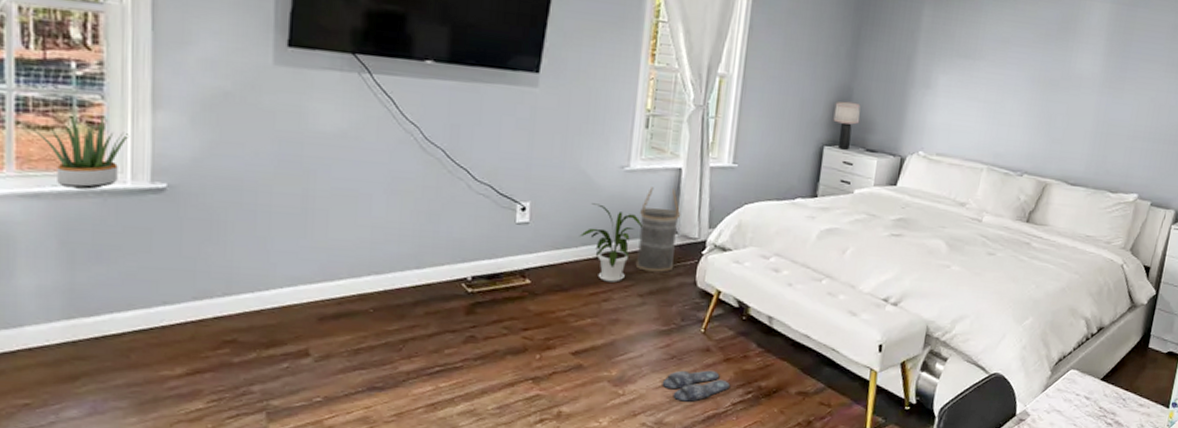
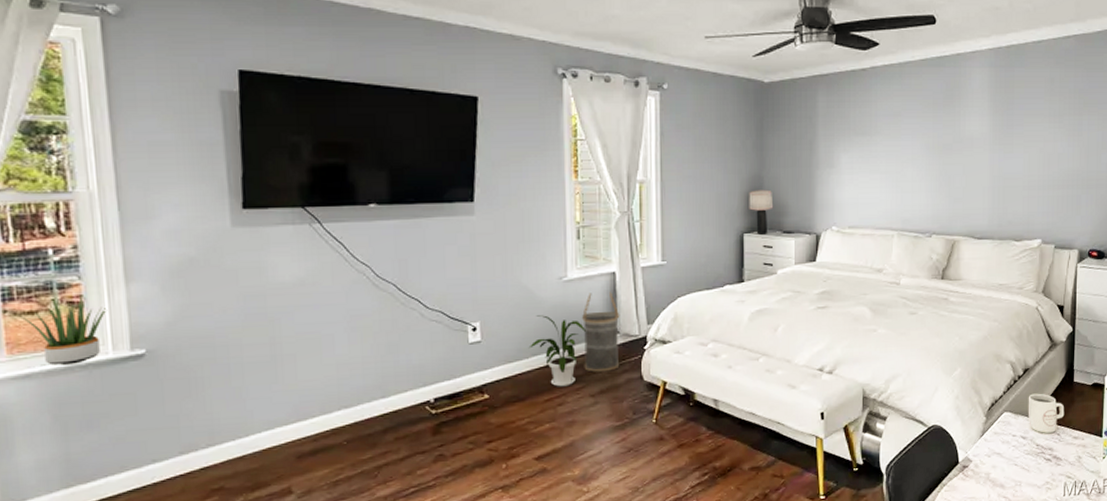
slippers: present [662,370,731,402] -> none [623,457,687,491]
mug: none [1095,354,1135,397] -> present [1028,393,1065,433]

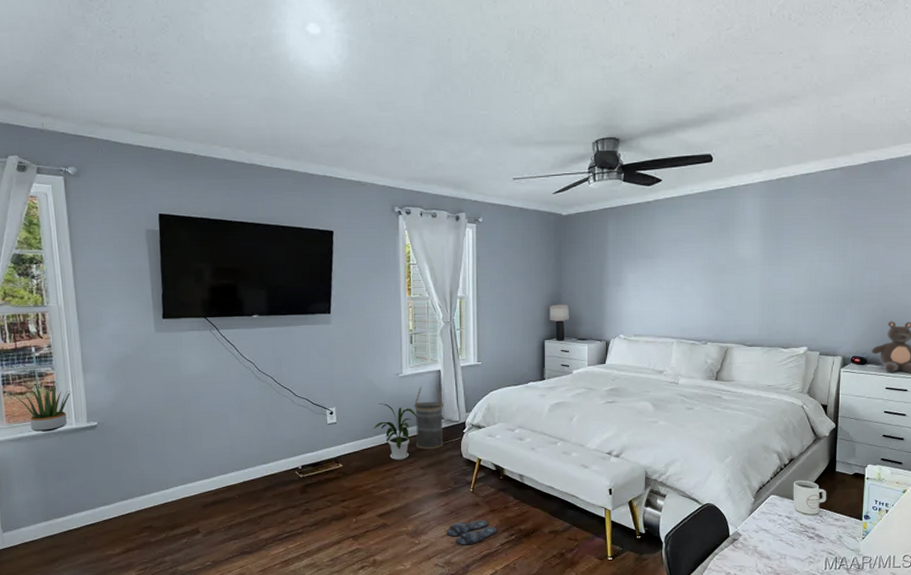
slippers: none [623,457,687,491] -> present [446,520,498,545]

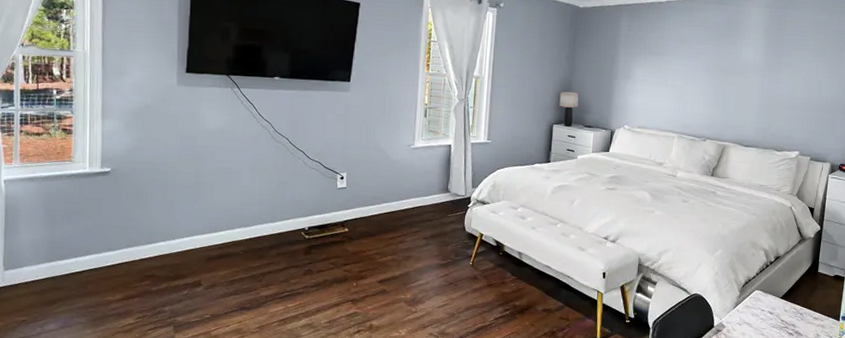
potted plant: present [14,381,72,433] -> none [31,125,88,175]
house plant: present [372,403,417,460] -> none [381,172,425,229]
basket: present [414,386,444,450] -> none [421,159,452,221]
slippers: present [446,520,498,545] -> none [443,293,493,317]
mug: present [792,480,827,515] -> none [776,277,809,312]

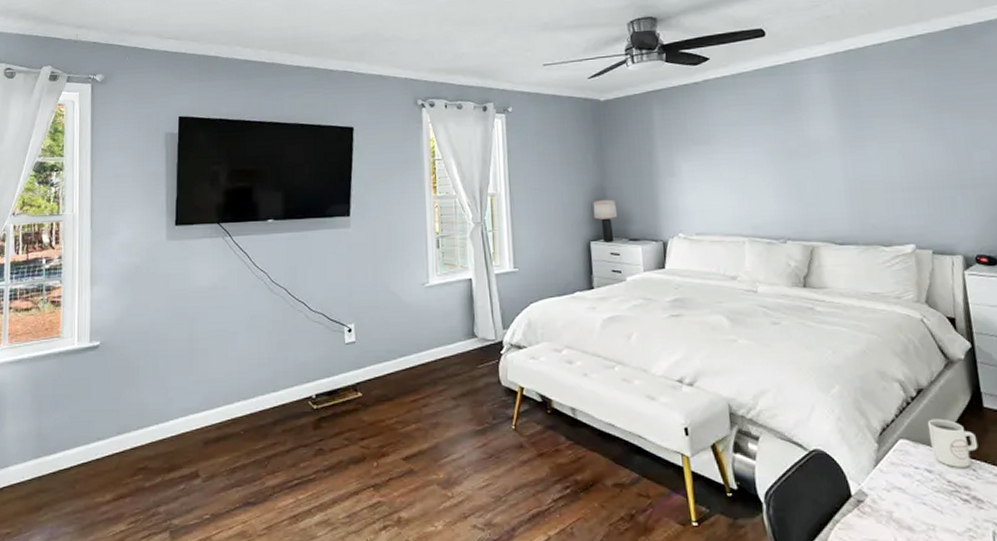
mug: none [776,277,809,312] -> present [927,418,978,467]

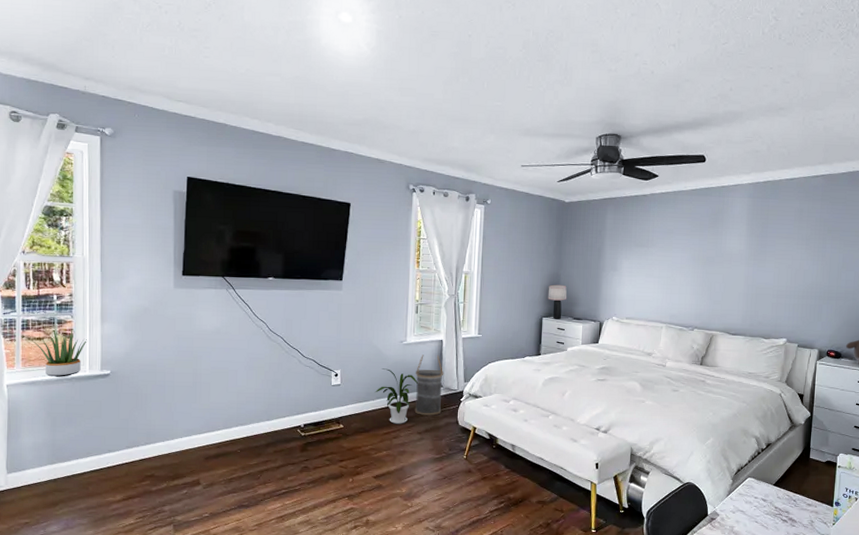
potted plant: none [20,296,77,354] -> present [32,329,88,378]
house plant: none [396,318,446,388] -> present [374,368,418,424]
basket: none [443,298,479,375] -> present [414,354,444,416]
mug: present [927,418,978,467] -> none [768,464,801,499]

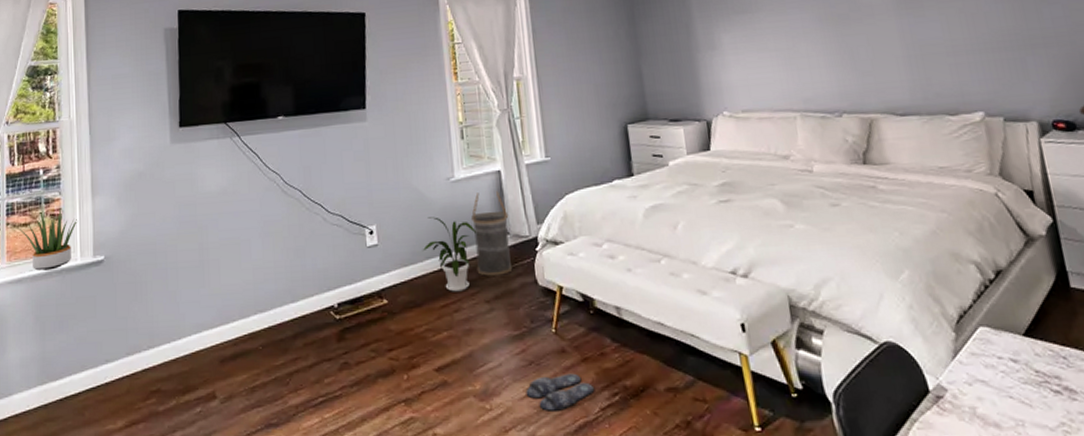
slippers: none [438,486,488,511] -> present [526,373,595,411]
table lamp: present [548,284,567,319] -> none [628,77,656,125]

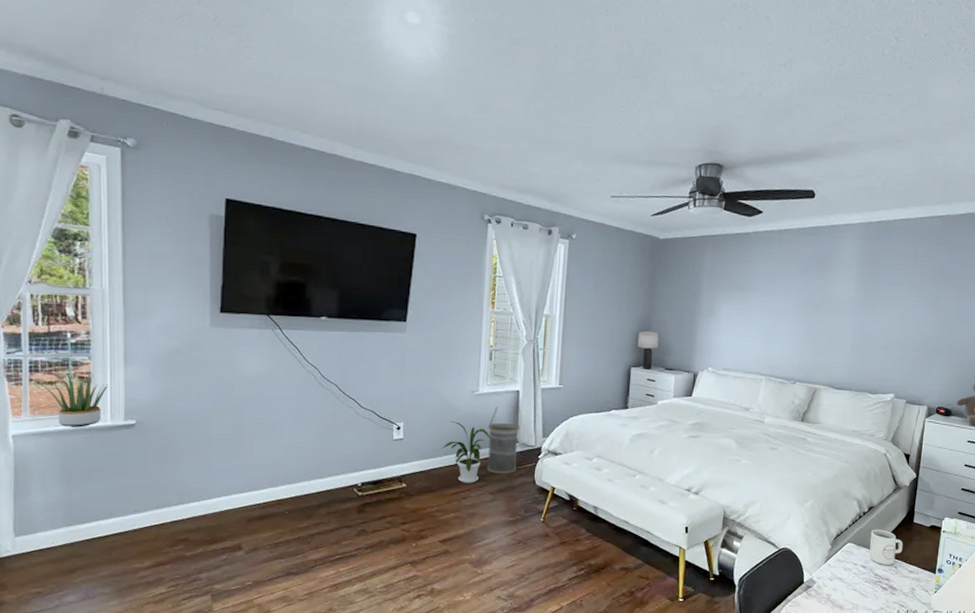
slippers: present [526,373,595,411] -> none [512,552,567,578]
table lamp: none [628,77,656,125] -> present [637,330,659,369]
mug: none [1008,302,1067,356] -> present [869,529,903,565]

